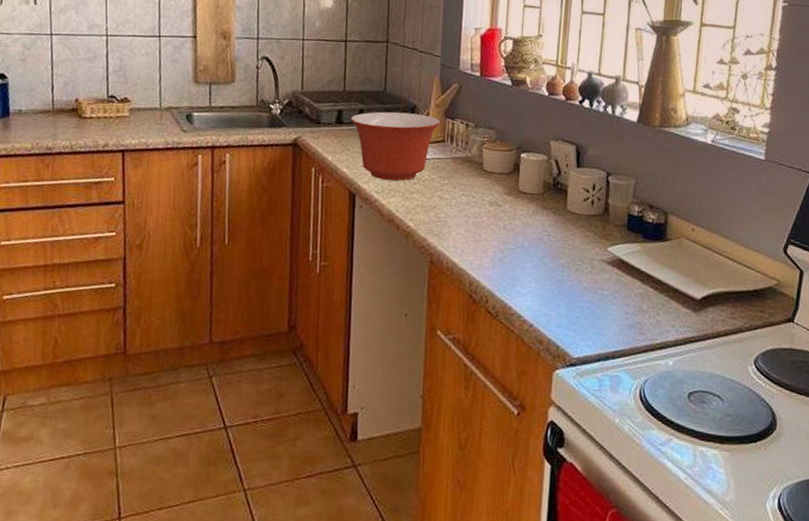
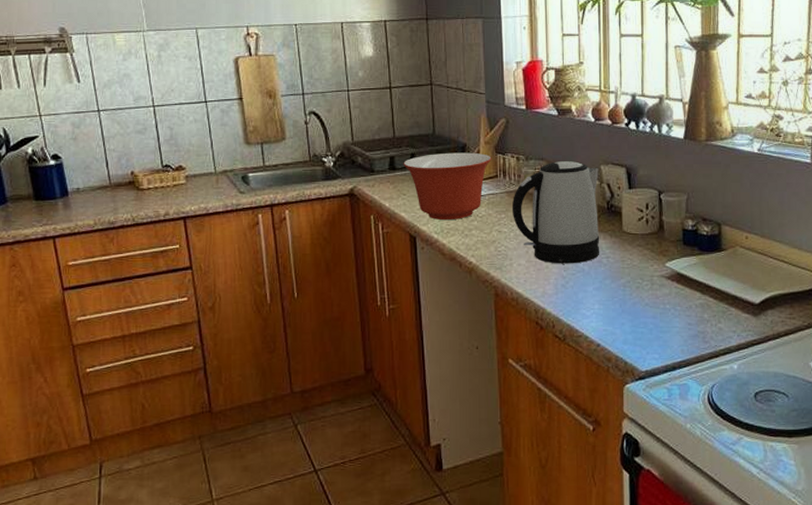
kettle: none [455,132,548,239] -> present [511,161,600,264]

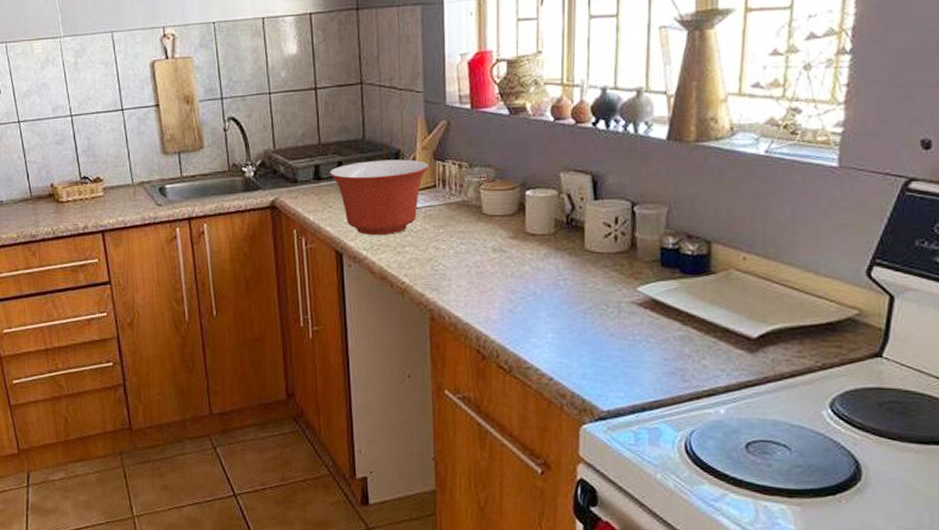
kettle: present [511,161,600,264] -> none [451,168,557,286]

